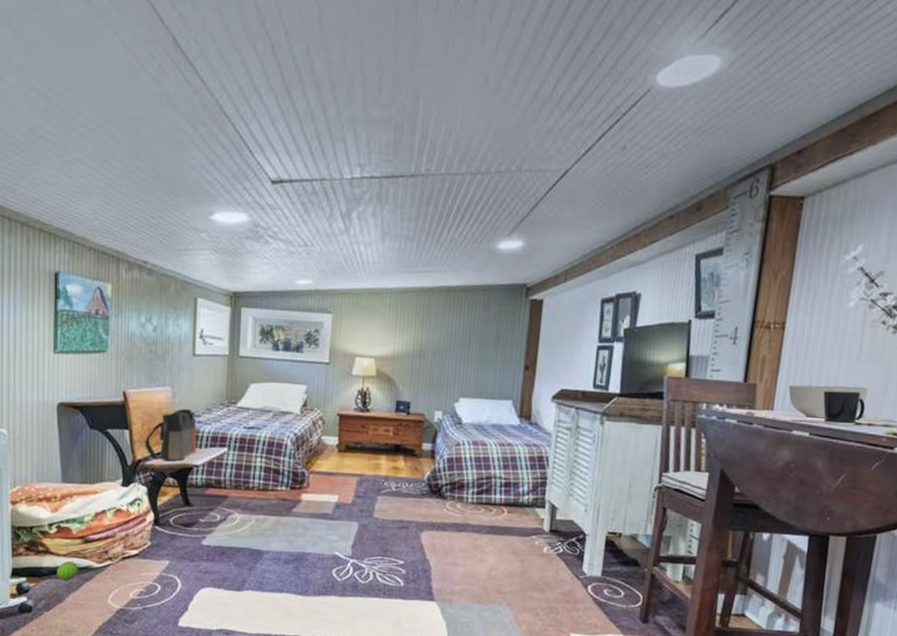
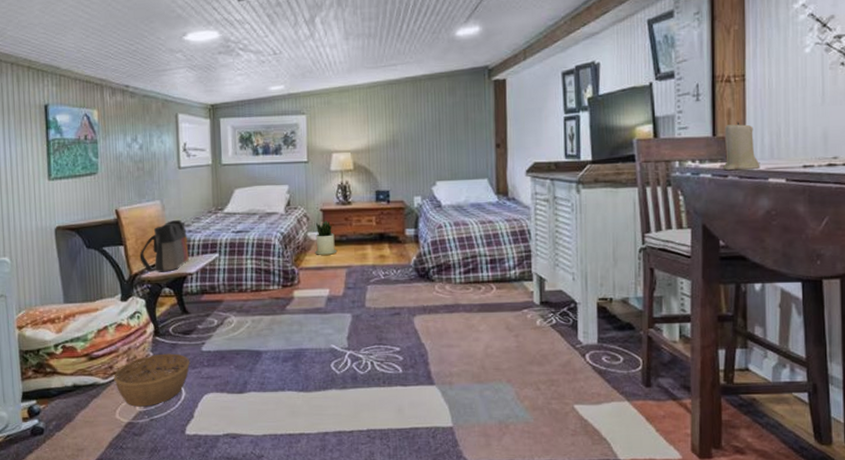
toy ball: present [57,560,78,581] -> none [65,379,85,400]
basket: none [108,543,189,595] -> present [114,353,191,407]
planter: none [327,426,351,461] -> present [315,220,338,255]
candle: none [748,369,787,420] -> present [722,121,760,171]
bowl: present [788,385,868,420] -> none [757,128,838,165]
mug: present [823,390,866,427] -> none [793,133,838,170]

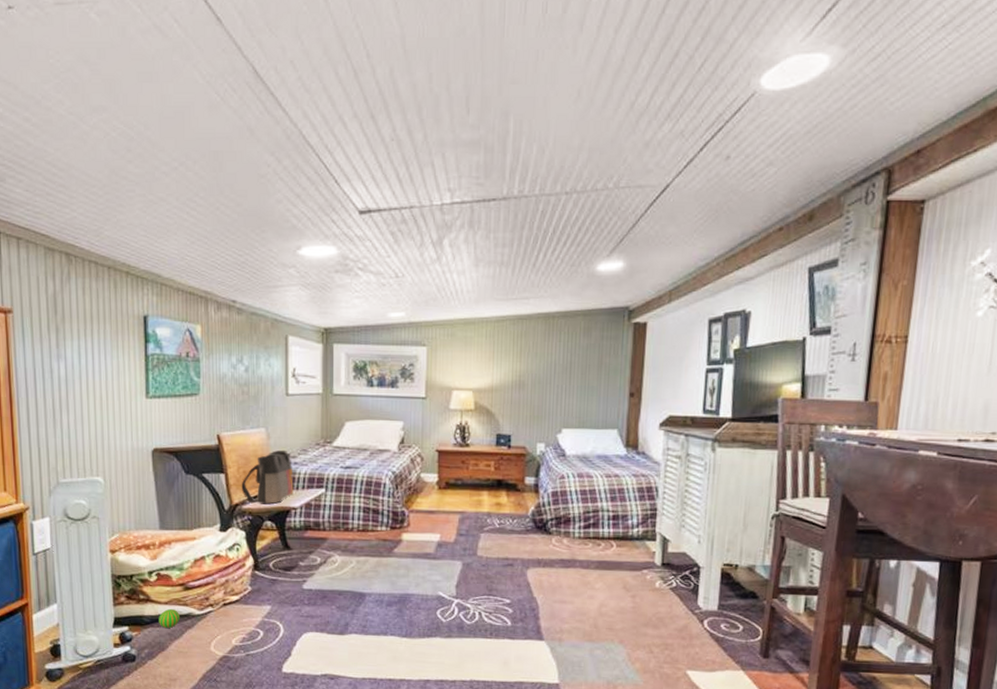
toy ball: none [65,379,85,400] -> present [158,608,180,629]
basket: present [114,353,191,407] -> none [210,588,290,641]
planter: present [315,220,338,255] -> none [428,462,452,499]
candle: present [722,121,760,171] -> none [870,386,912,440]

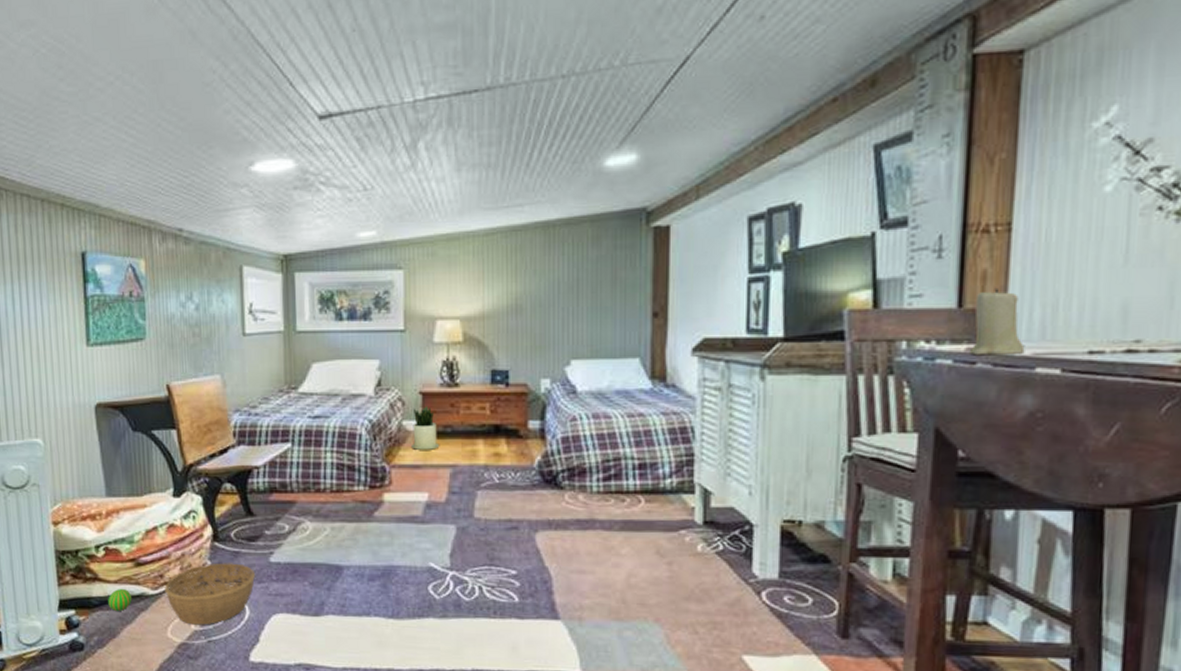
basket: none [210,588,290,641] -> present [165,563,256,625]
tote bag: present [242,449,294,504] -> none [197,399,255,462]
planter: none [428,462,452,499] -> present [411,406,440,450]
candle: none [870,386,912,440] -> present [968,287,1025,356]

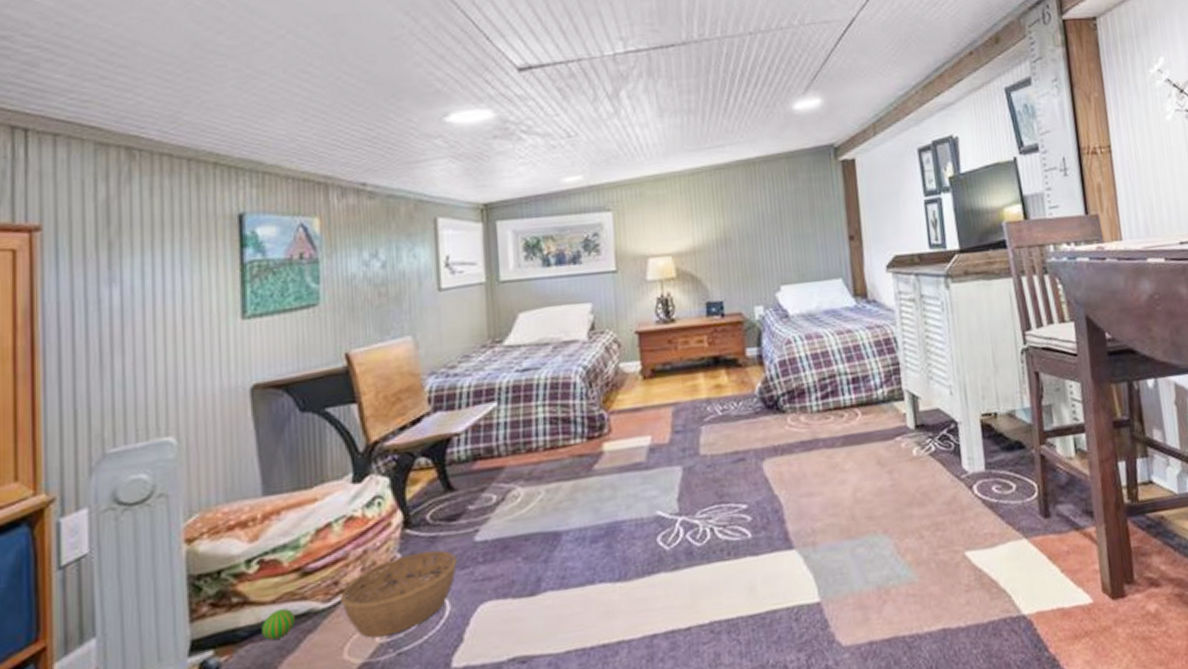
planter: present [411,406,440,450] -> none [630,345,660,392]
candle: present [968,287,1025,356] -> none [1097,196,1138,253]

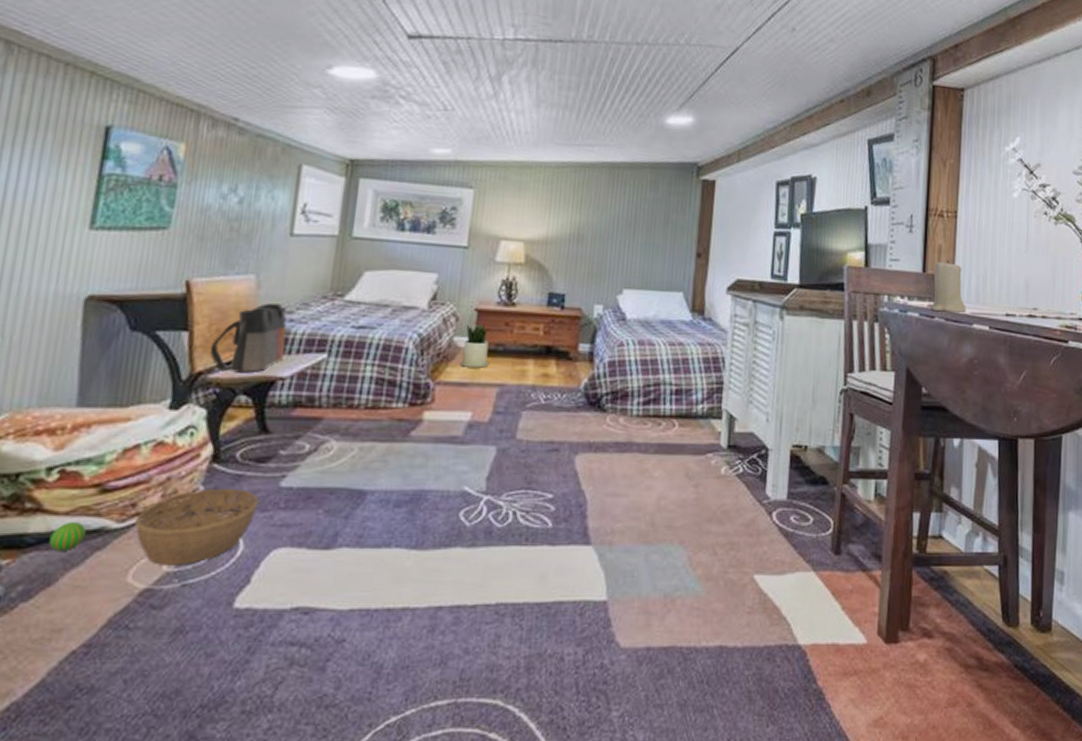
tote bag: none [383,359,455,437] -> present [211,302,287,372]
planter: none [630,345,660,392] -> present [460,323,490,368]
candle: none [1097,196,1138,253] -> present [929,259,966,313]

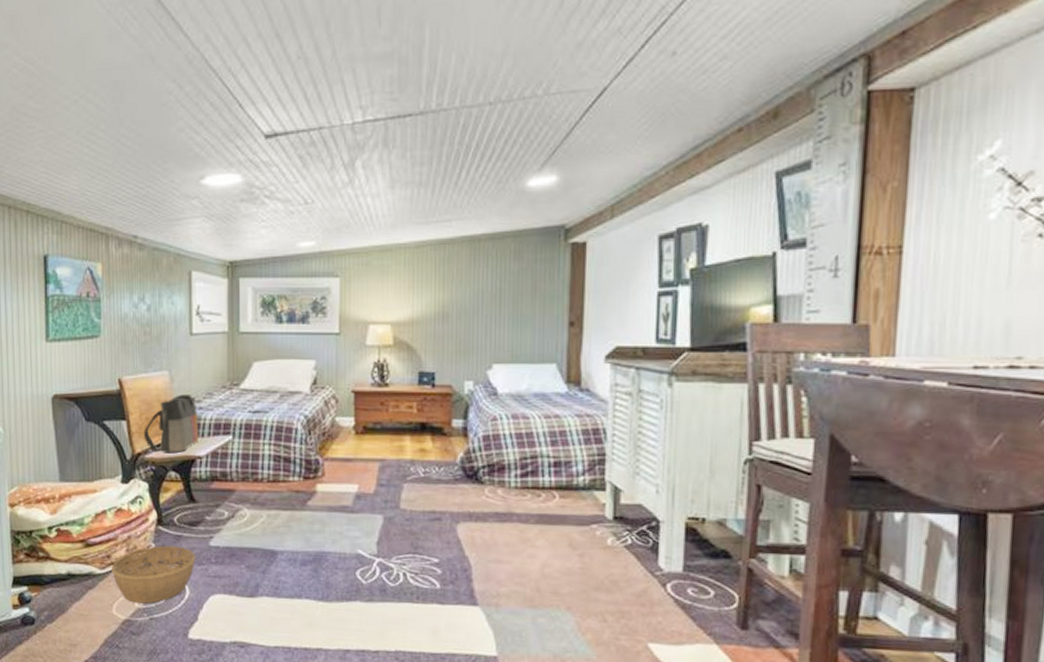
toy ball: present [49,521,86,552] -> none [58,567,80,589]
planter: present [460,323,490,368] -> none [344,404,370,445]
candle: present [929,259,966,313] -> none [862,305,914,369]

